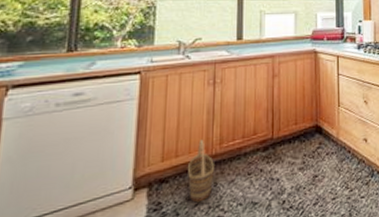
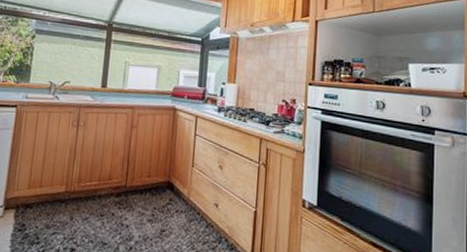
basket: present [188,139,214,203] -> none [48,175,72,232]

